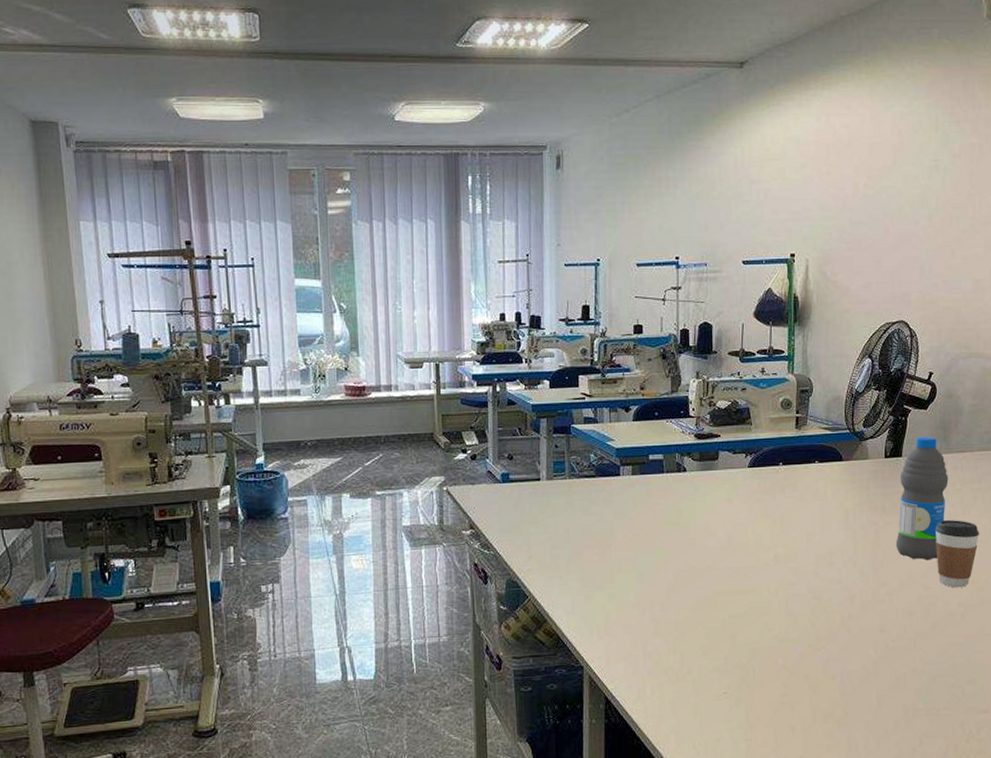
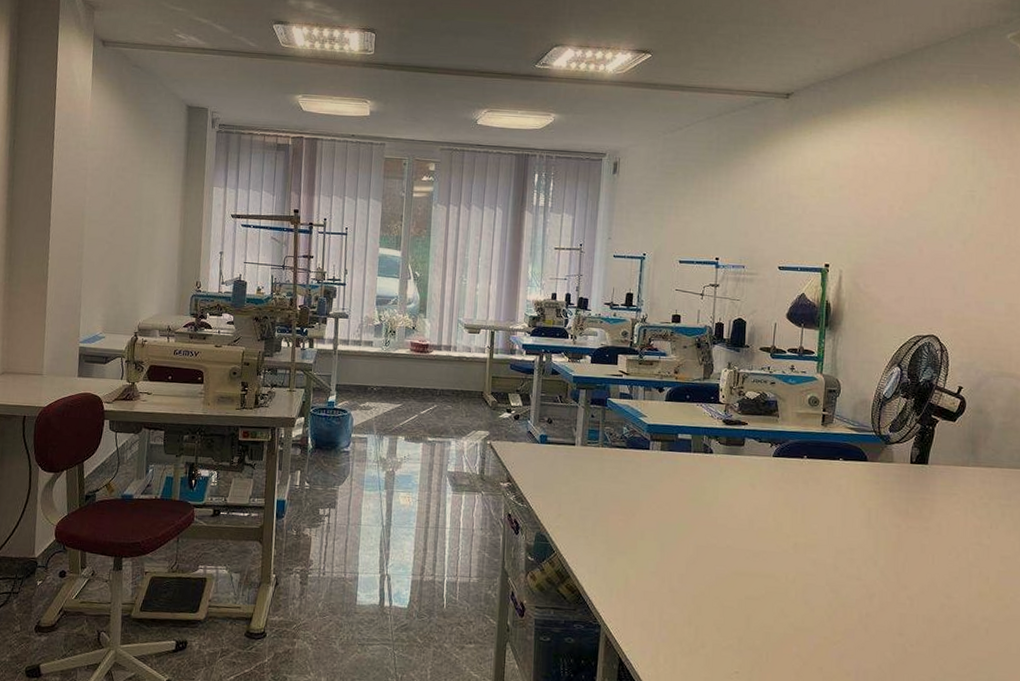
water bottle: present [895,436,948,561] -> none [918,447,976,570]
coffee cup: present [934,520,980,588] -> none [959,532,1008,603]

